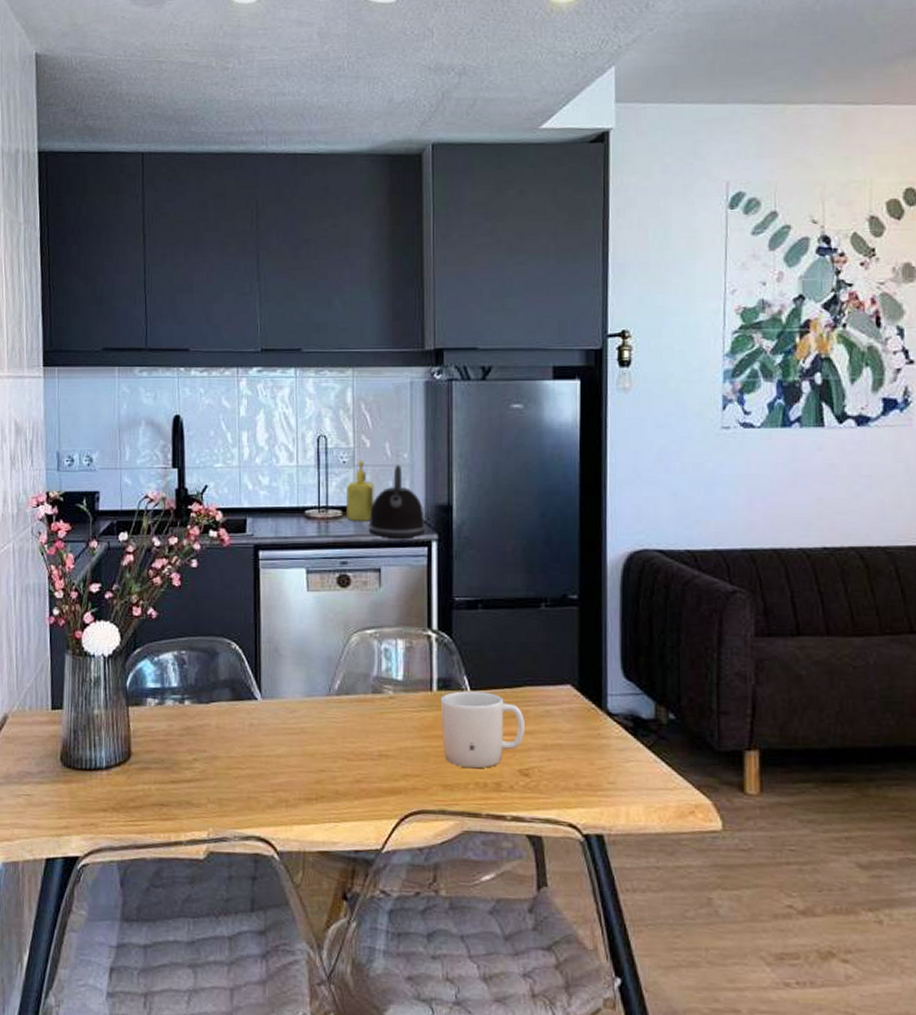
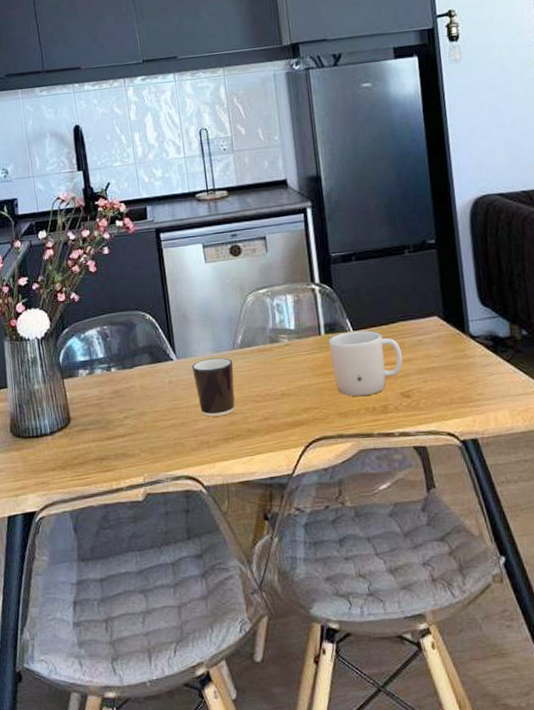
mug: none [278,703,326,772] -> present [191,357,235,417]
soap dispenser: present [347,460,375,521] -> none [229,146,255,199]
kettle: present [368,464,426,538] -> none [251,146,300,210]

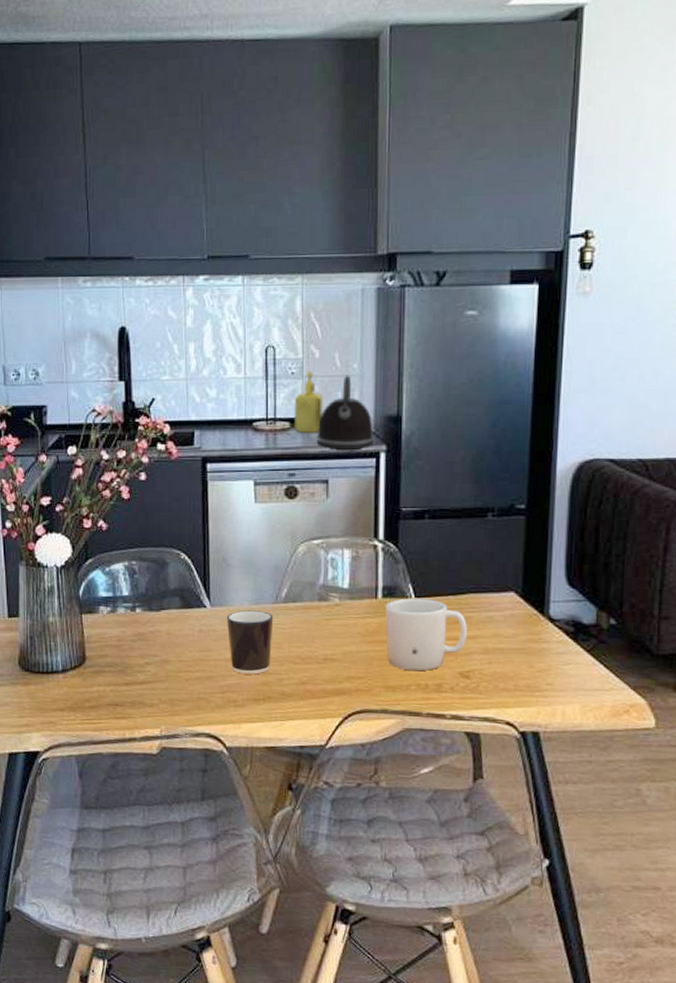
soap dispenser: none [229,146,255,199] -> present [295,371,324,433]
kettle: none [251,146,300,210] -> present [316,374,375,450]

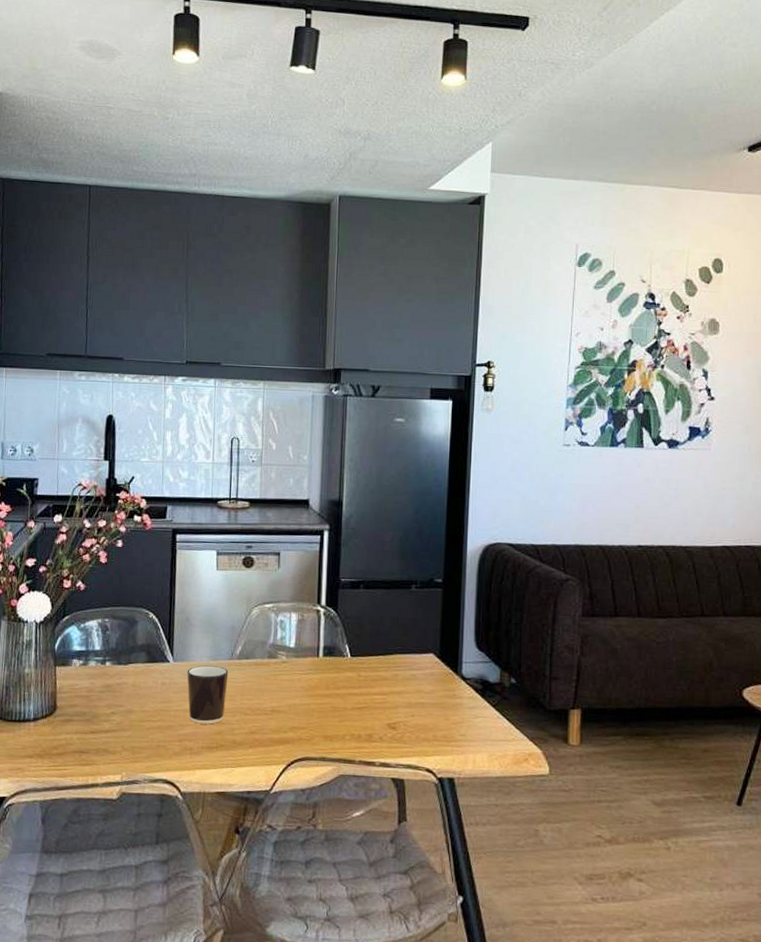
soap dispenser: present [295,371,324,433] -> none [253,460,279,512]
kettle: present [316,374,375,450] -> none [271,464,320,528]
mug: present [385,598,468,671] -> none [325,657,395,723]

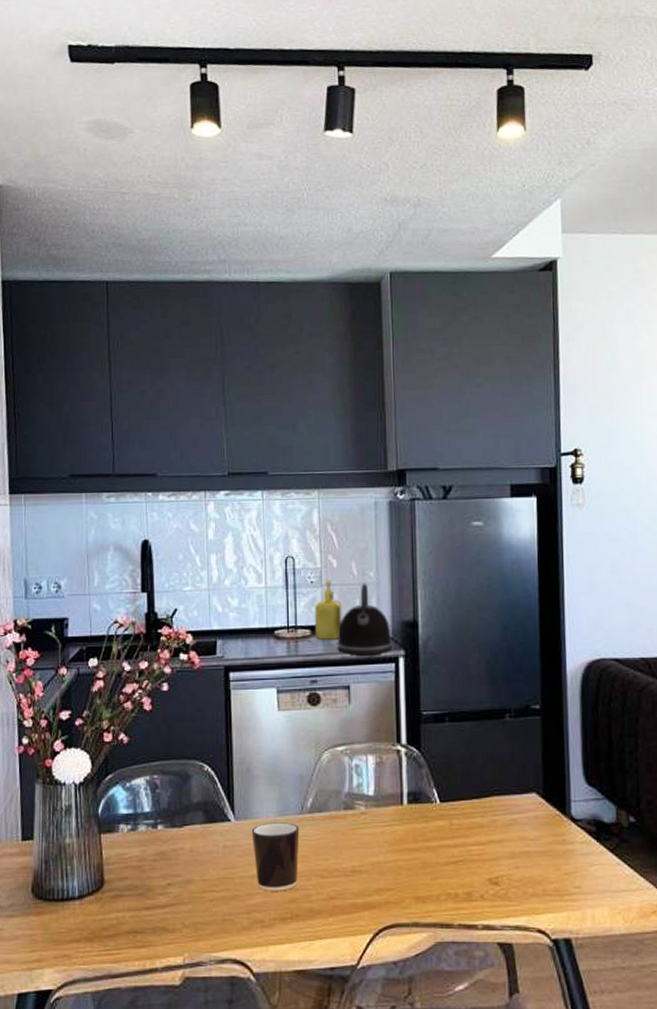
soap dispenser: none [253,460,279,512] -> present [315,579,343,640]
kettle: none [271,464,320,528] -> present [337,583,393,656]

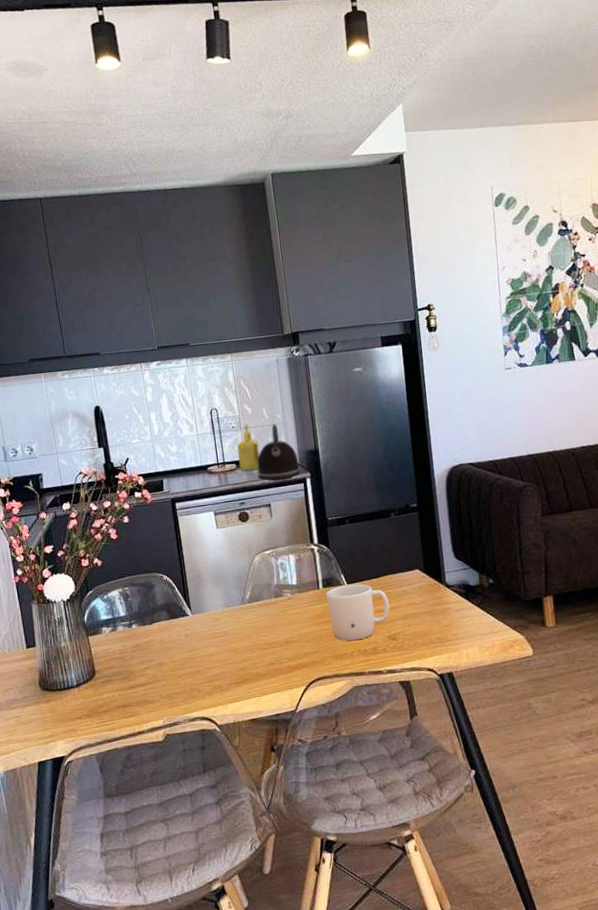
mug: present [251,822,300,891] -> none [205,611,245,665]
mug: none [411,803,494,880] -> present [326,583,390,641]

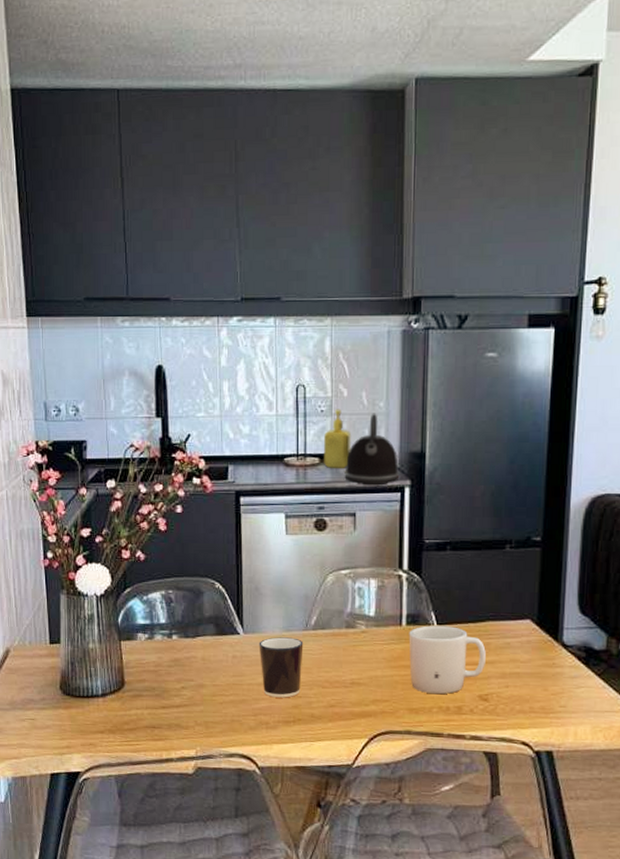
mug: none [205,611,245,665] -> present [258,637,304,698]

